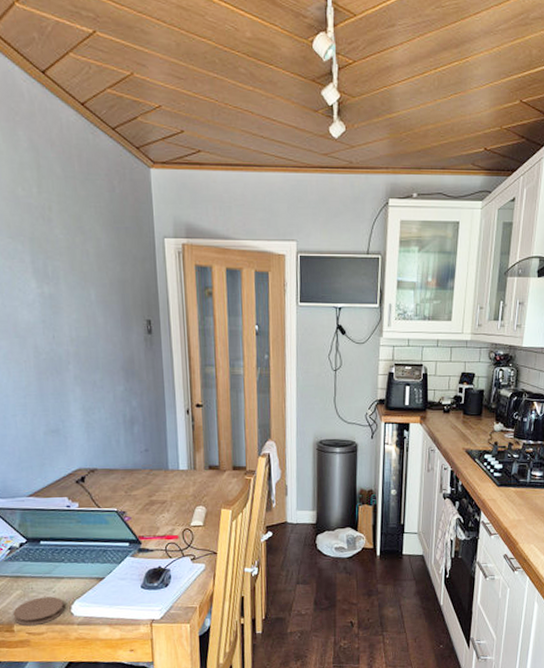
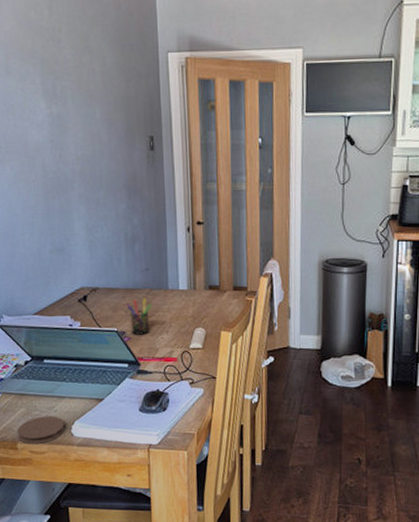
pen holder: none [125,479,152,515] -> present [126,298,152,335]

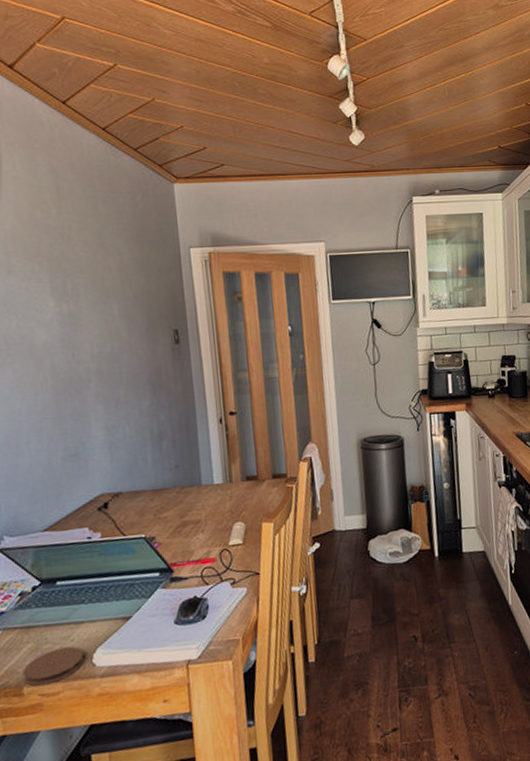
pen holder: present [126,298,152,335] -> none [154,498,184,539]

